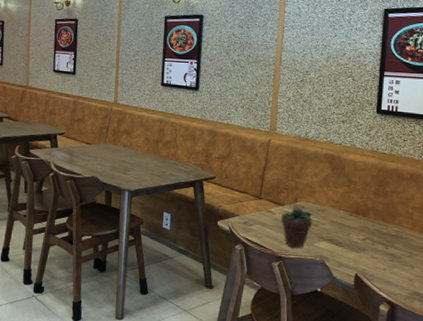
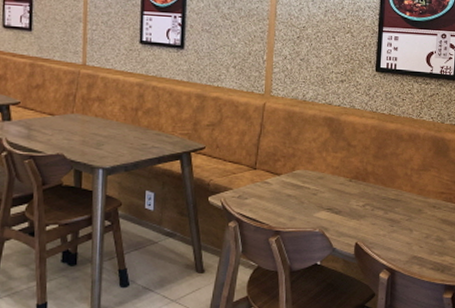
succulent plant: present [281,195,313,248] -> none [278,162,312,220]

